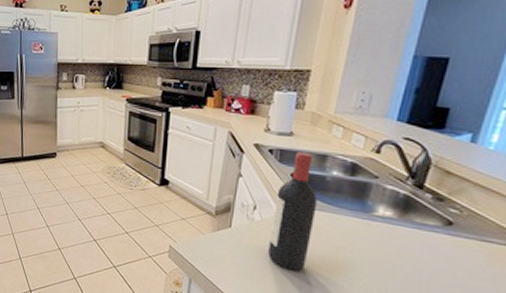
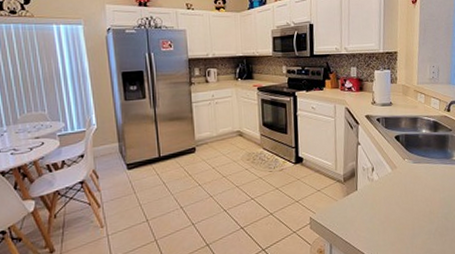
wine bottle: present [268,152,318,272] -> none [386,117,416,218]

